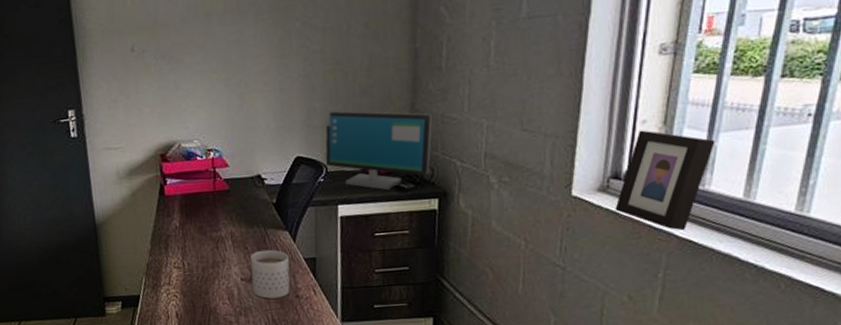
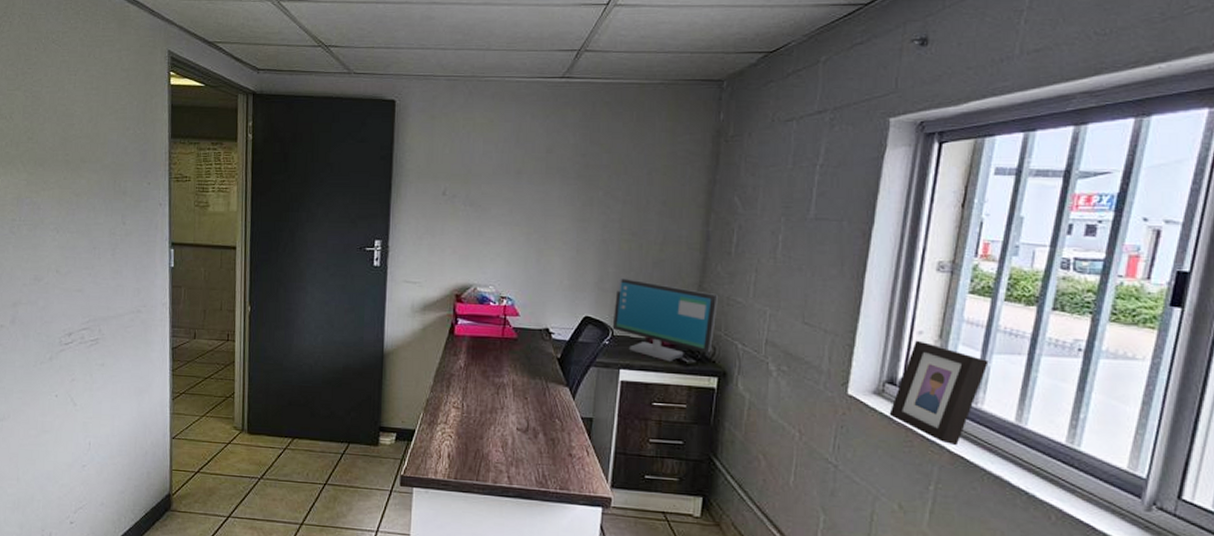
mug: present [250,249,291,299] -> none [527,402,567,454]

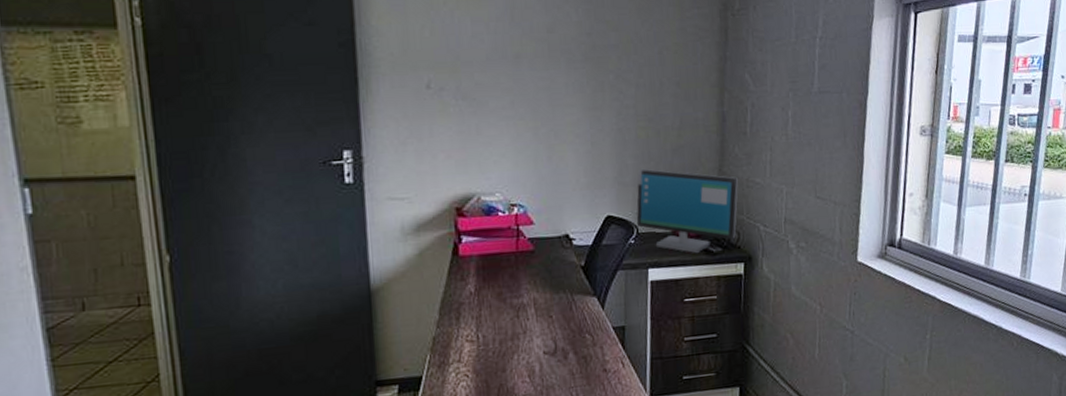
picture frame: present [889,340,989,446] -> none [891,202,963,295]

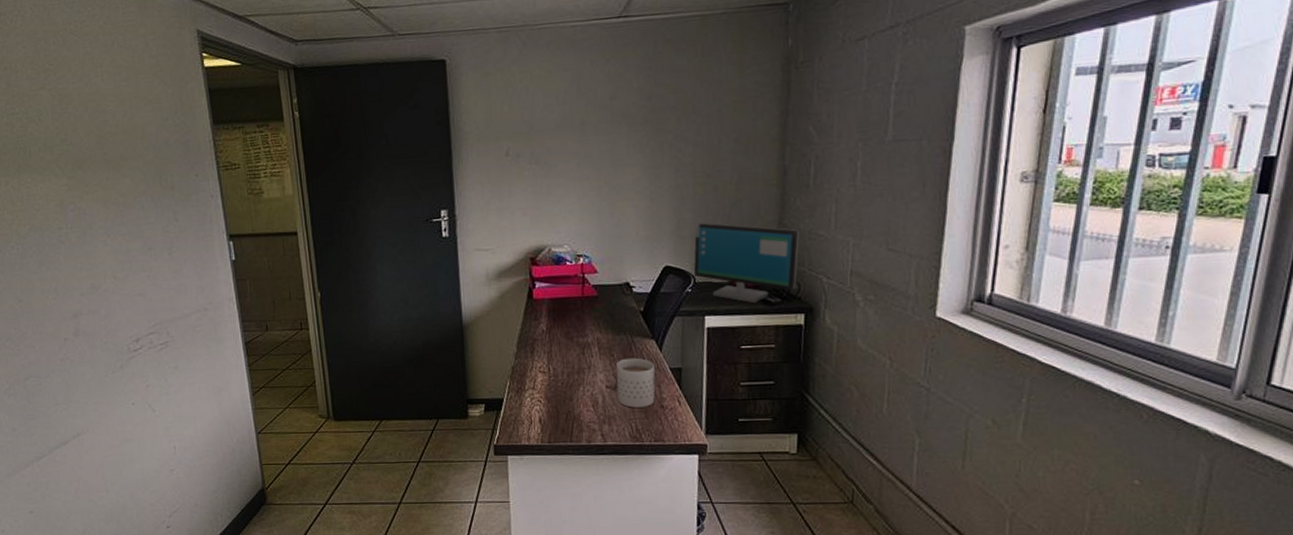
mug: none [554,318,598,375] -> present [615,357,656,408]

